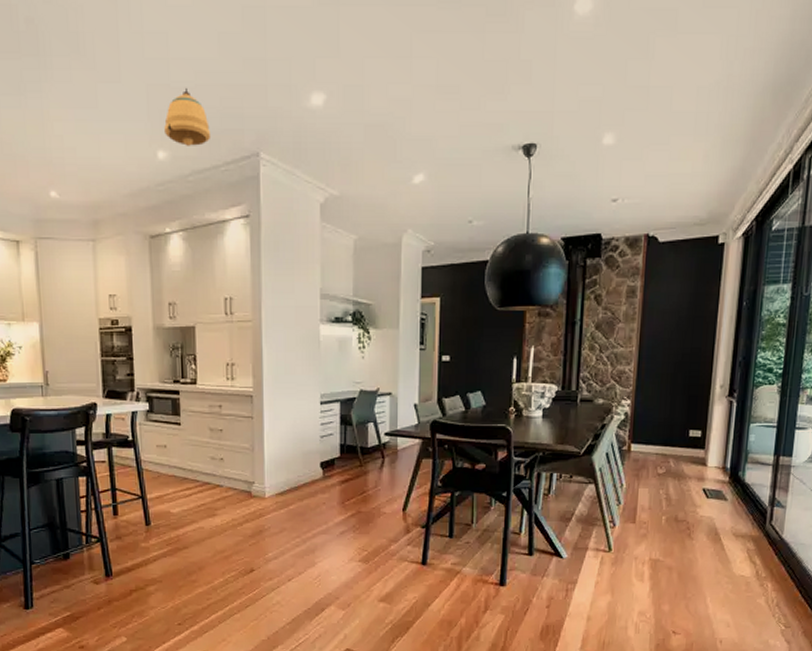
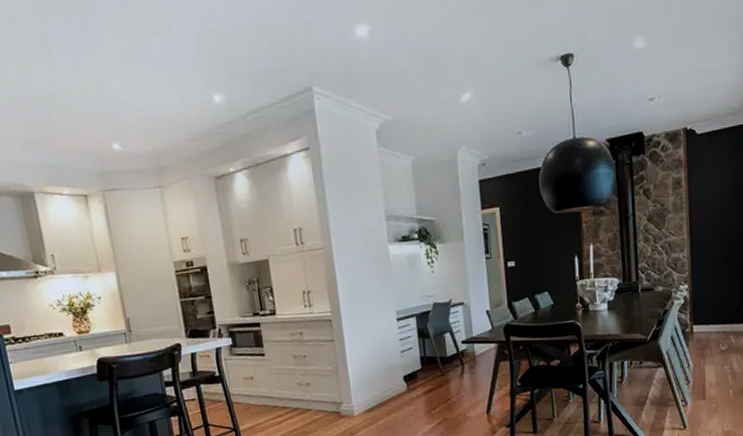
pendant light: present [164,87,211,146] -> none [217,31,264,88]

